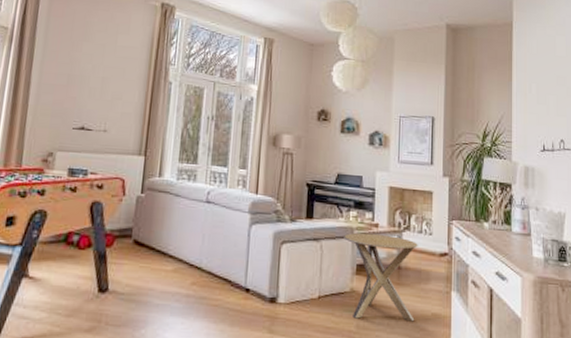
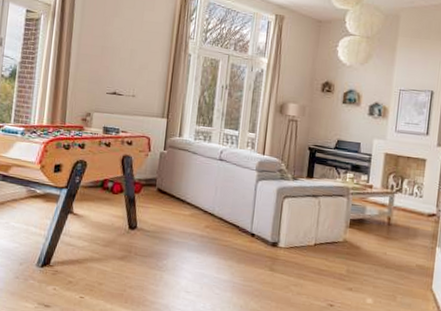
side table: present [344,232,418,322] -> none [340,192,408,271]

